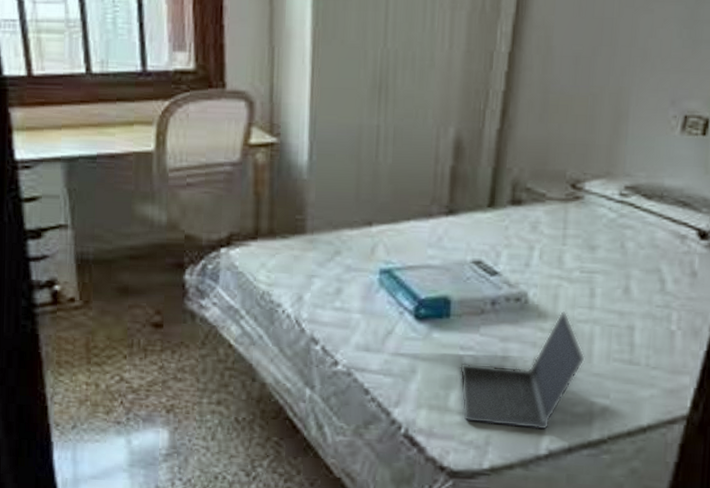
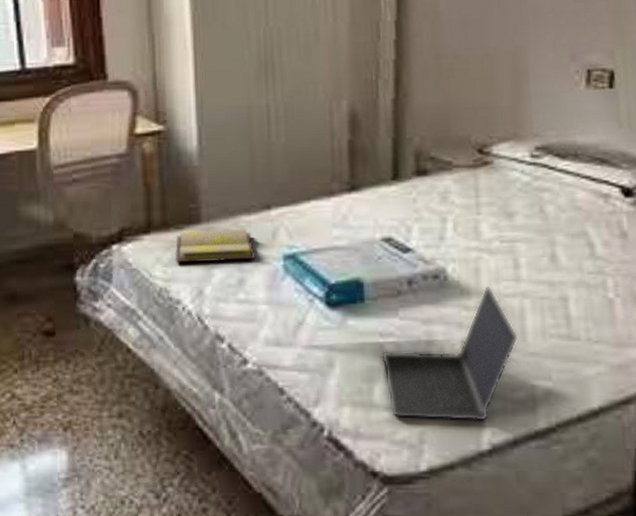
diary: none [278,240,354,272] -> present [174,228,255,263]

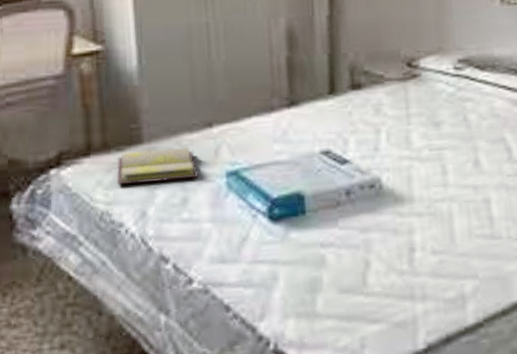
laptop computer: present [381,286,518,422] -> none [323,193,448,326]

